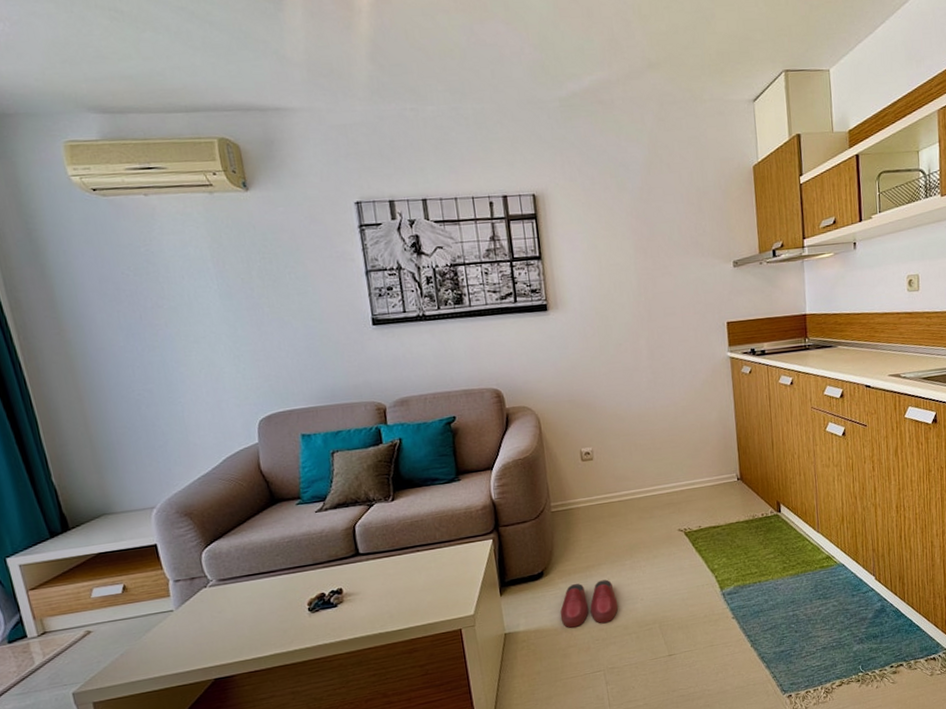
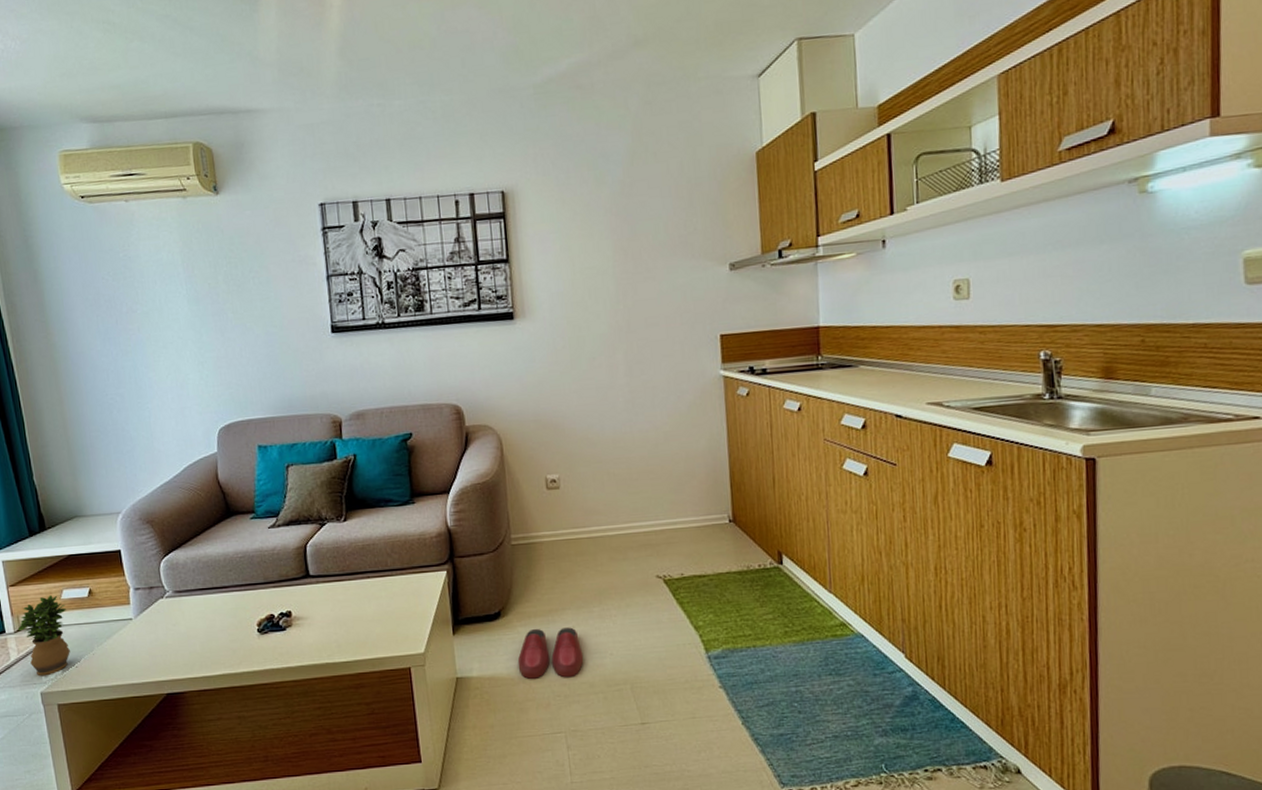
potted plant: none [41,595,105,676] -> present [17,595,70,675]

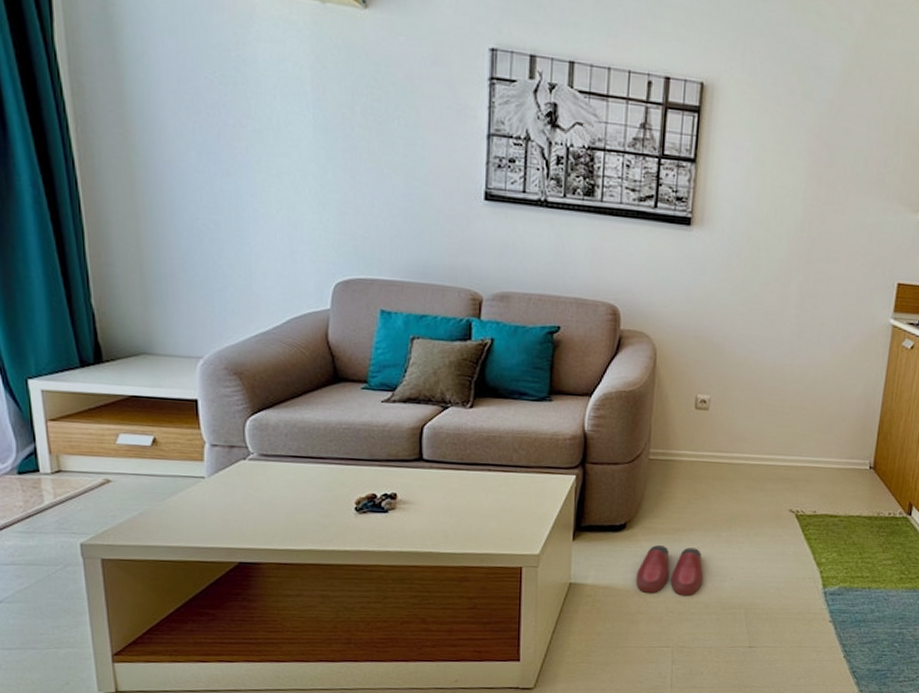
potted plant: present [17,595,70,675] -> none [56,438,123,526]

